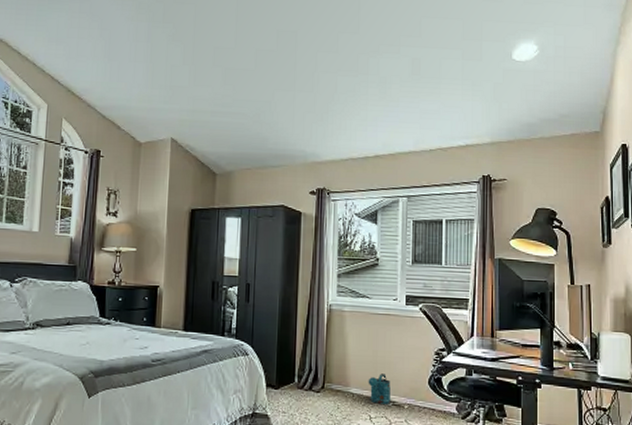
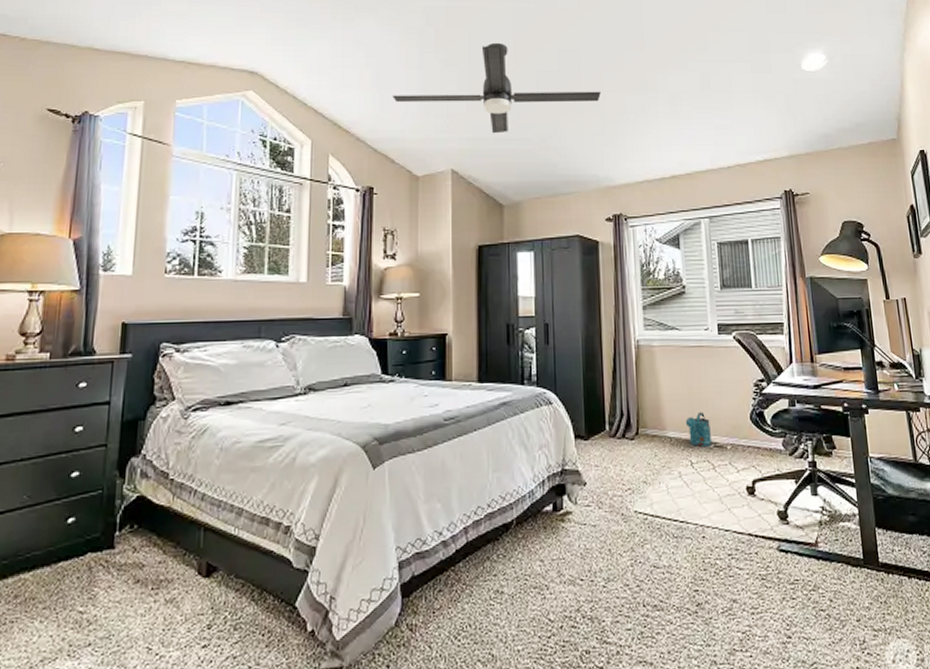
electric fan: none [122,20,314,107] -> present [393,42,601,134]

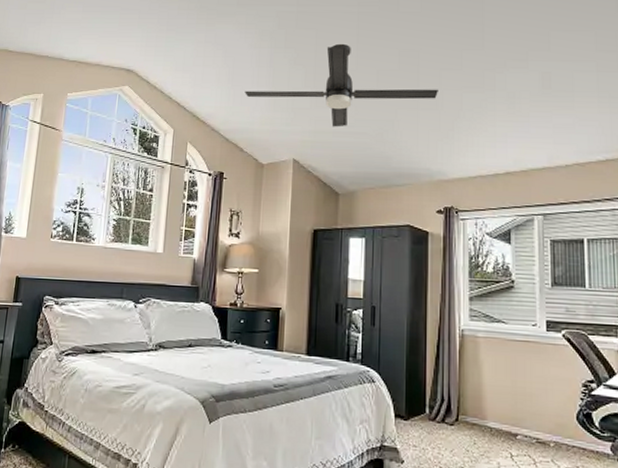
watering can: present [685,412,713,447] -> none [507,406,535,441]

